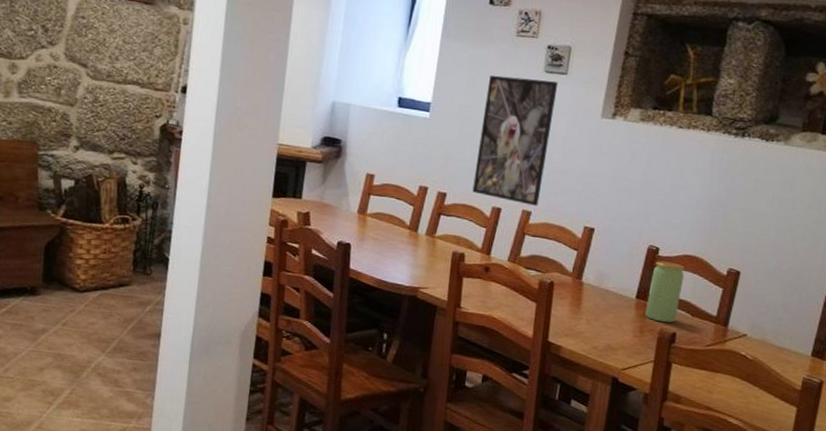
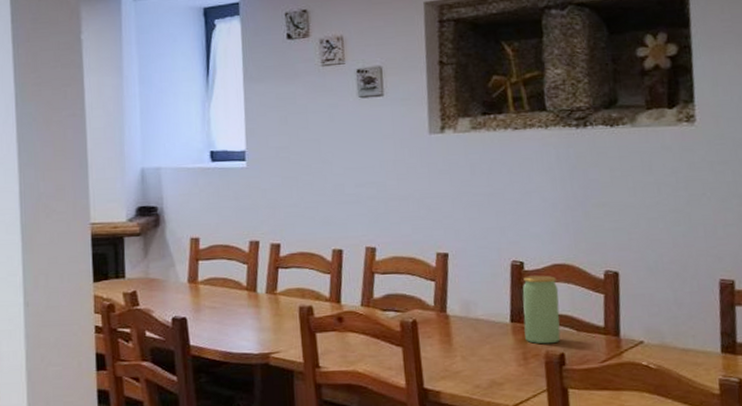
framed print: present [472,75,559,206] -> none [302,104,382,241]

